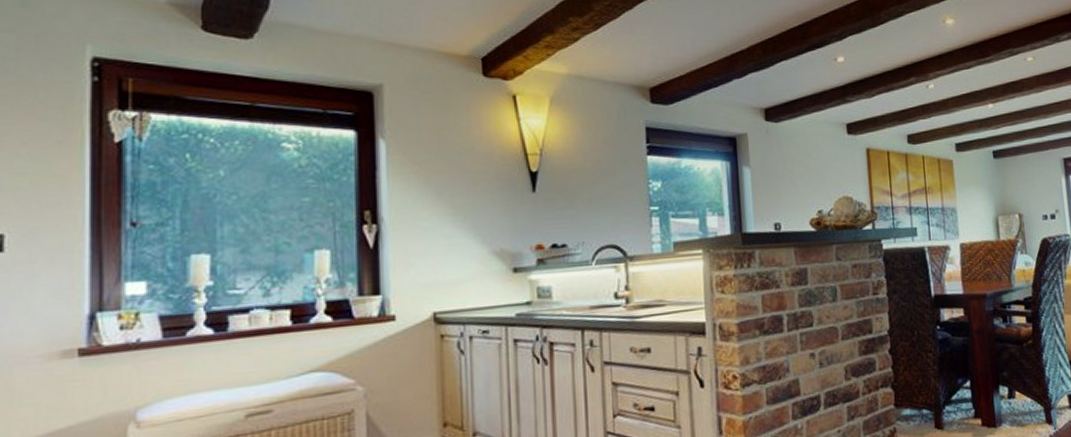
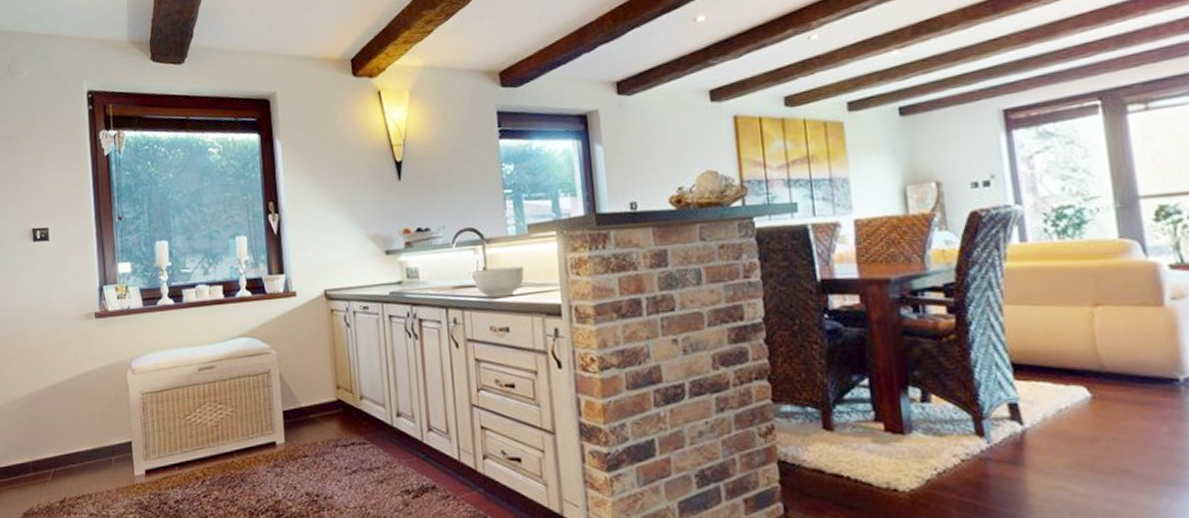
bowl: none [613,284,668,318] -> present [472,266,524,298]

